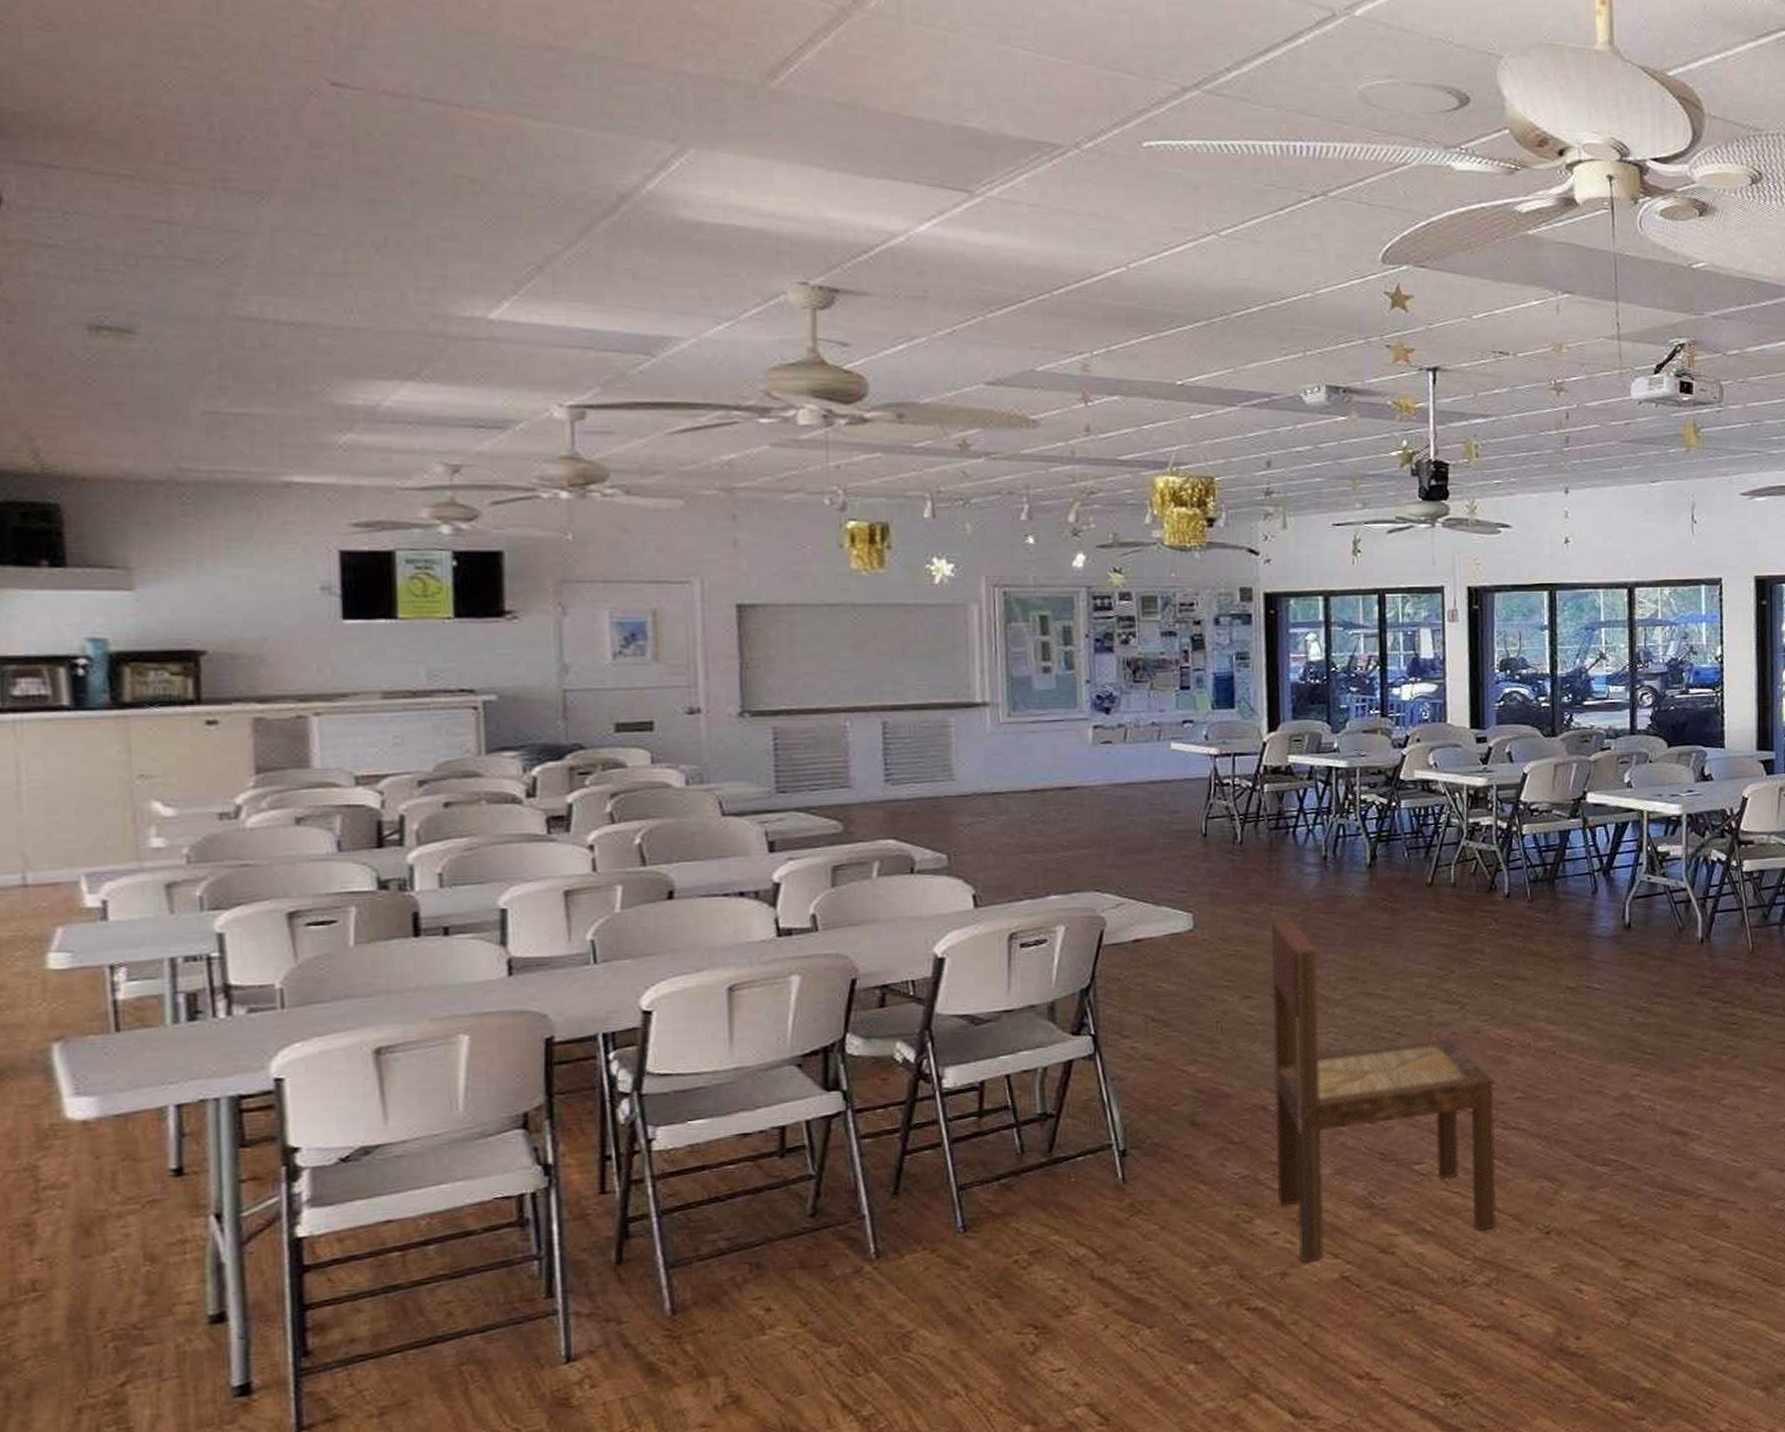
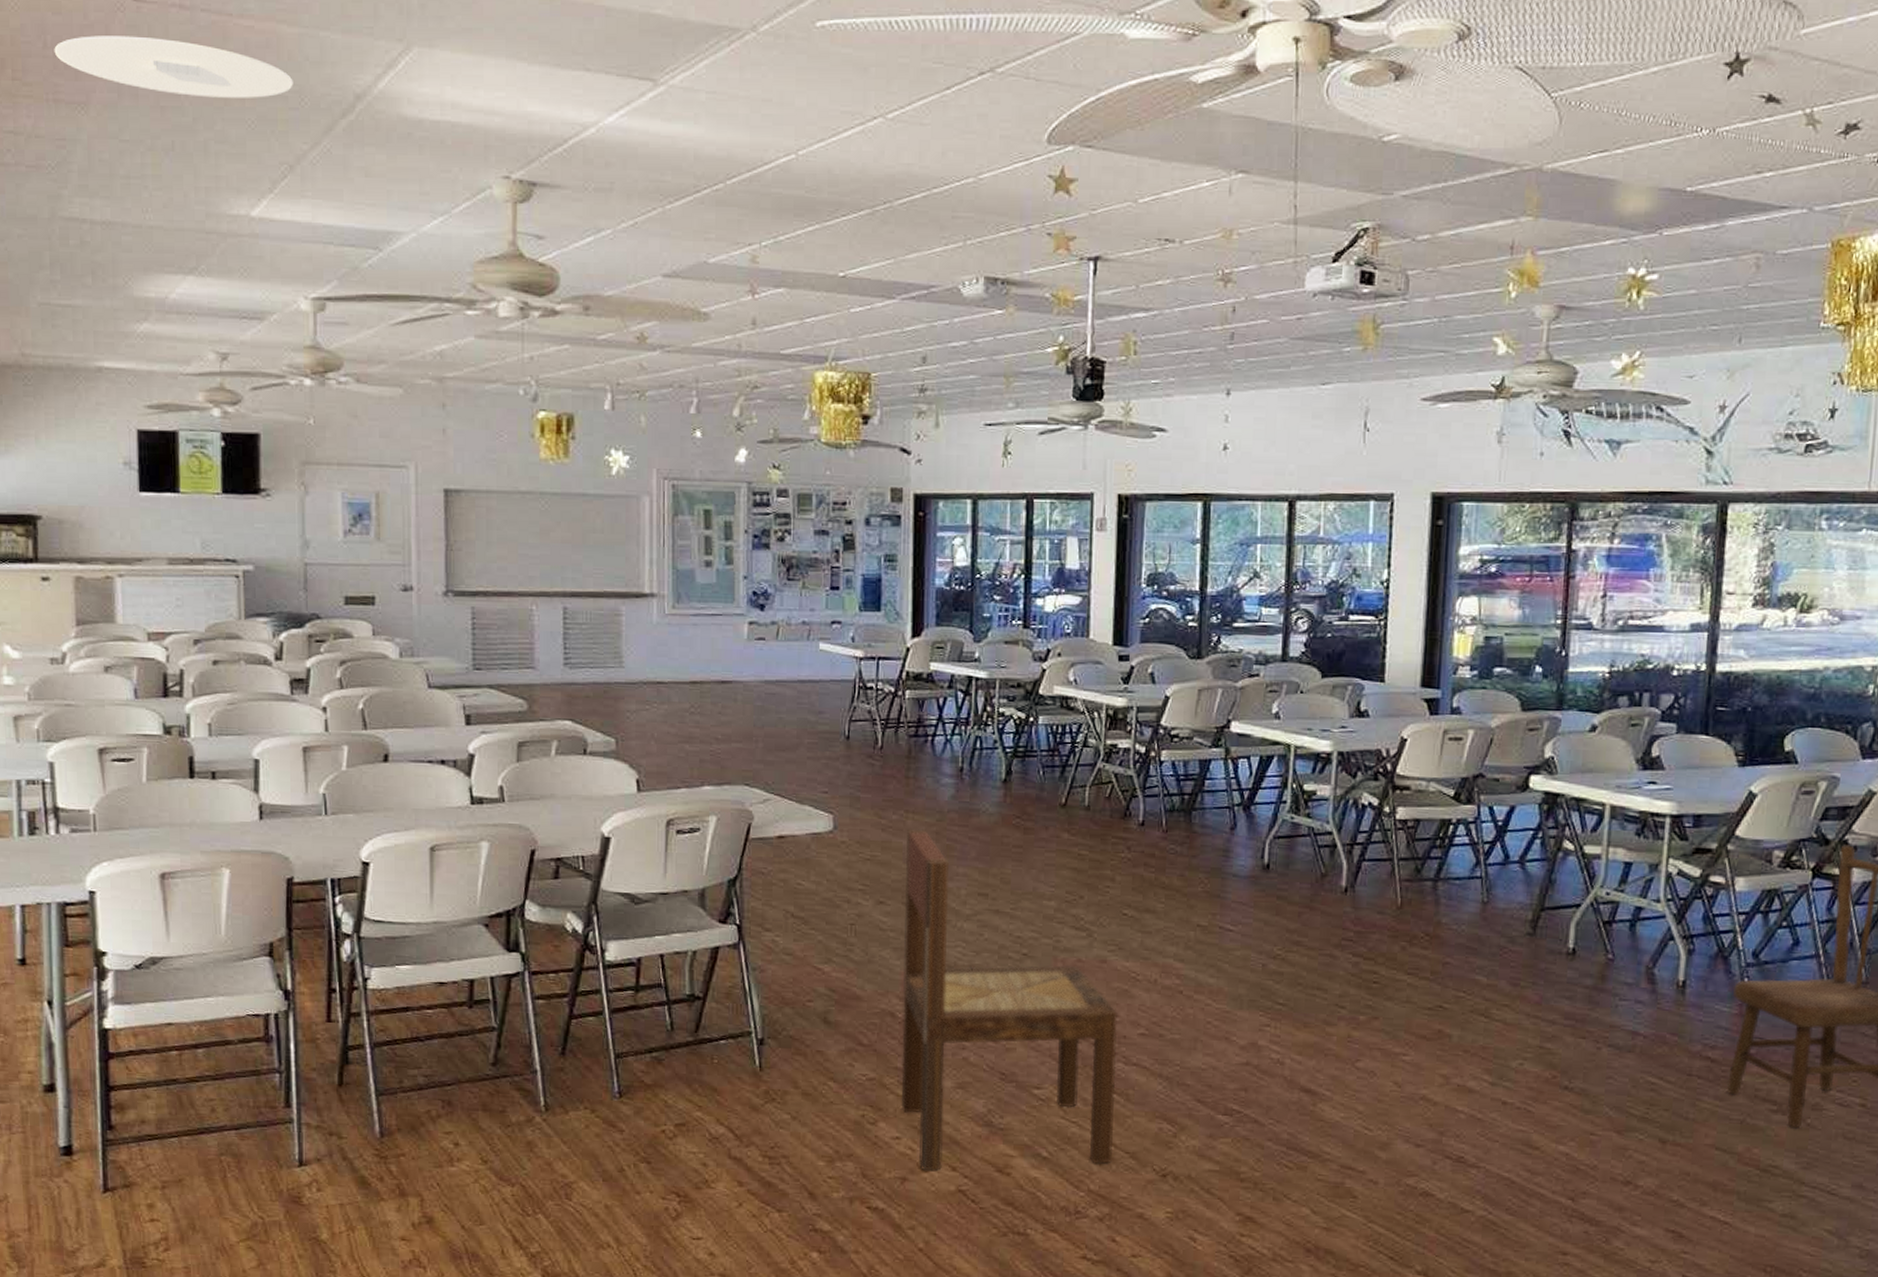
ceiling light: none [223,120,541,195] -> present [54,36,293,98]

